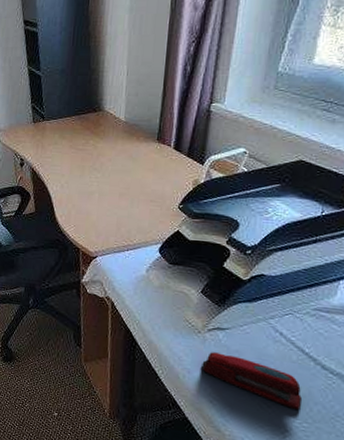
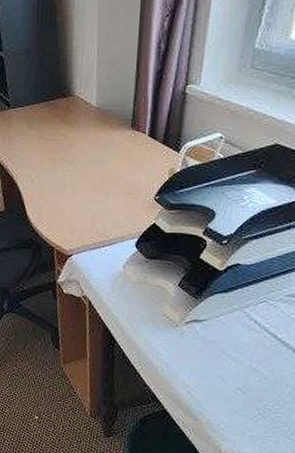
stapler: present [202,352,303,411] -> none [180,344,275,394]

